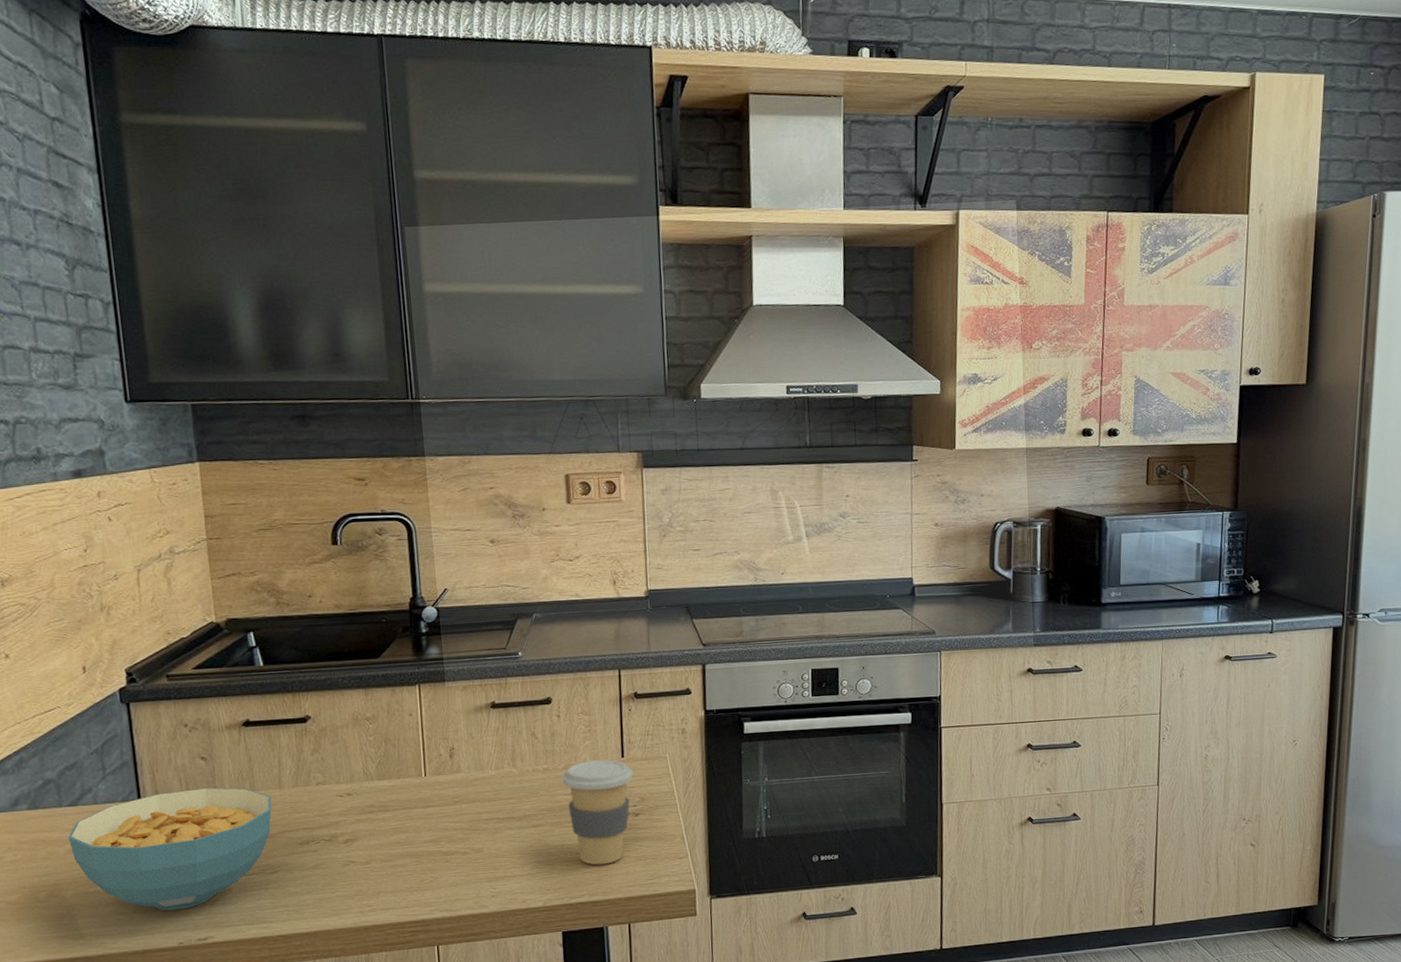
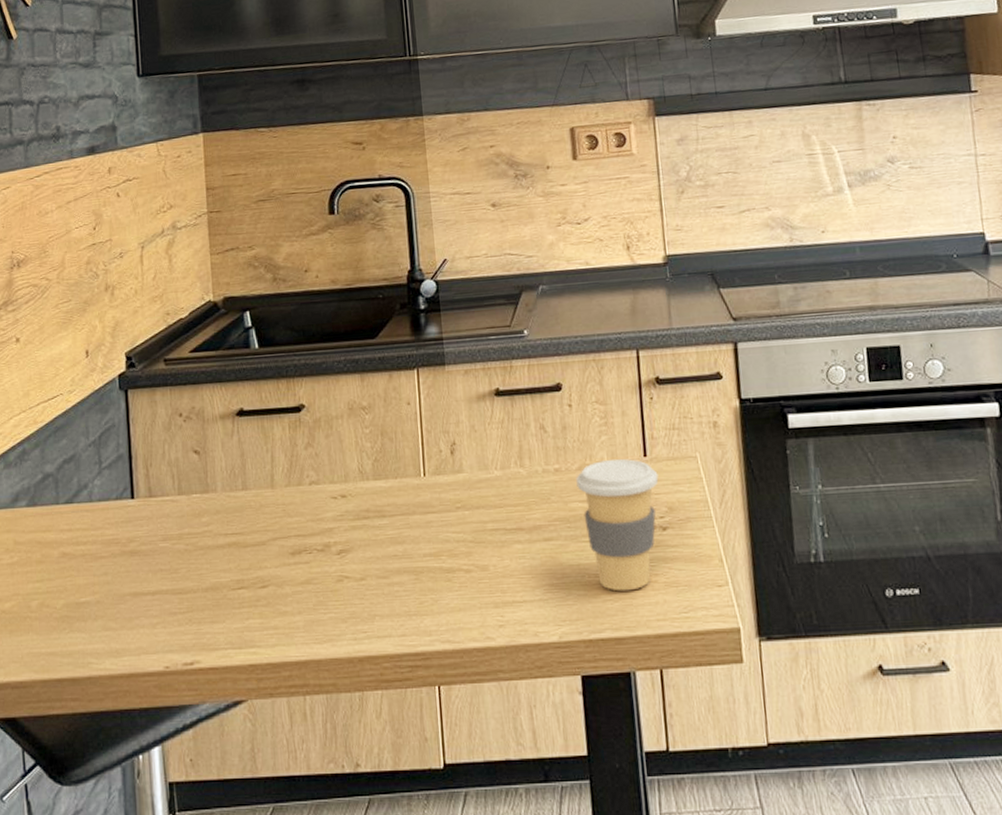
cereal bowl: present [68,787,272,911] -> none [63,485,264,628]

